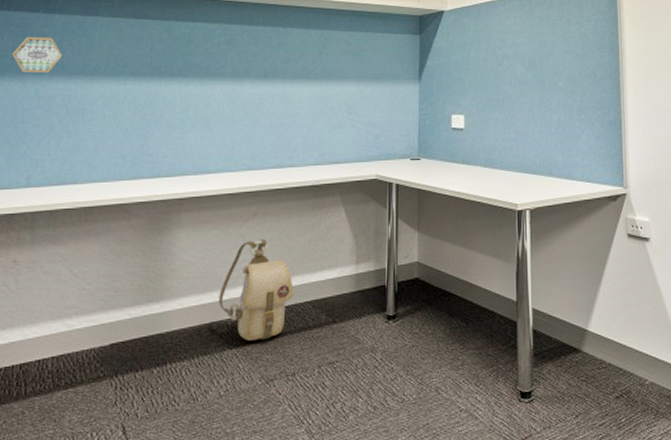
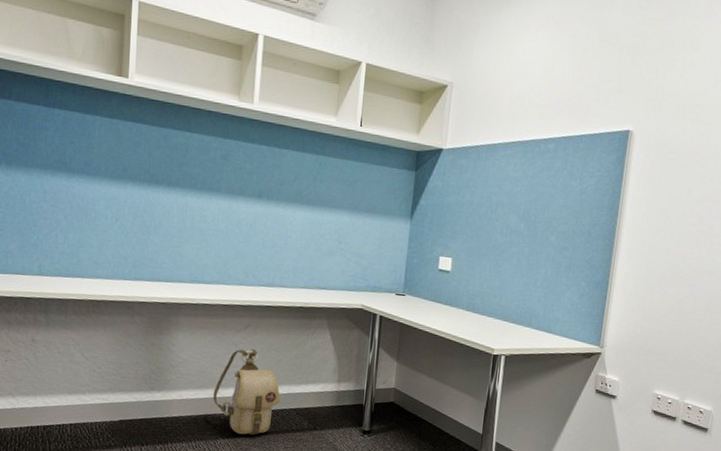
greeting card: present [11,36,63,74] -> none [16,129,65,169]

